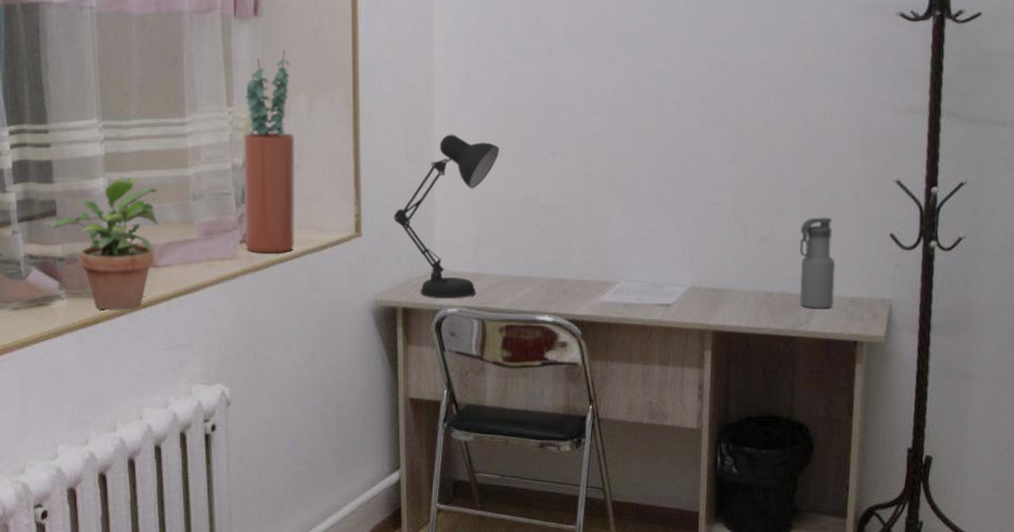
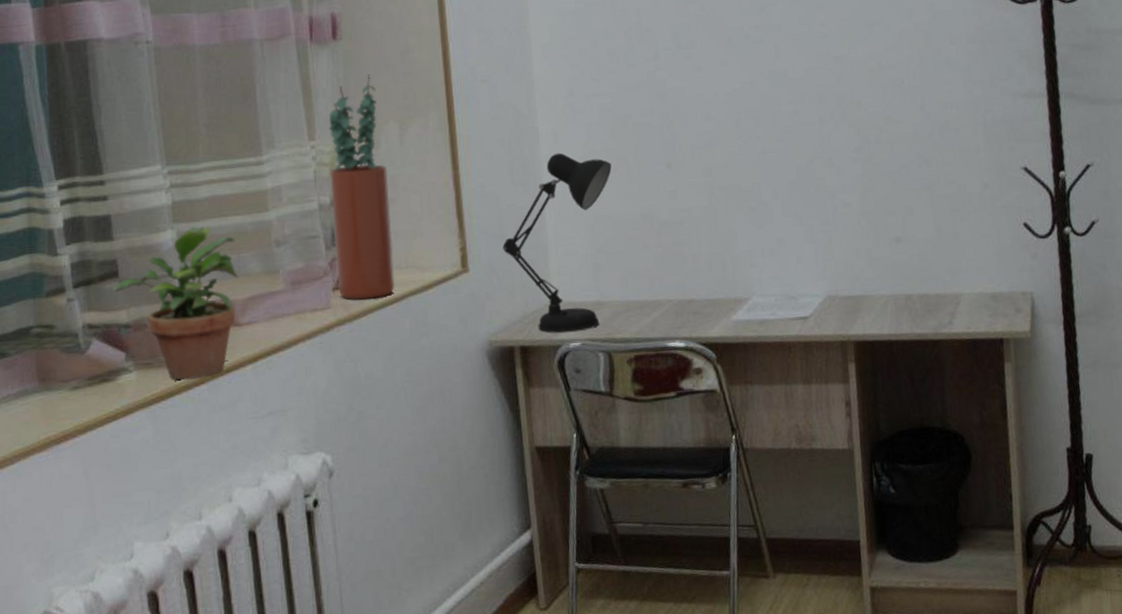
water bottle: present [799,217,836,310] -> none [932,211,975,309]

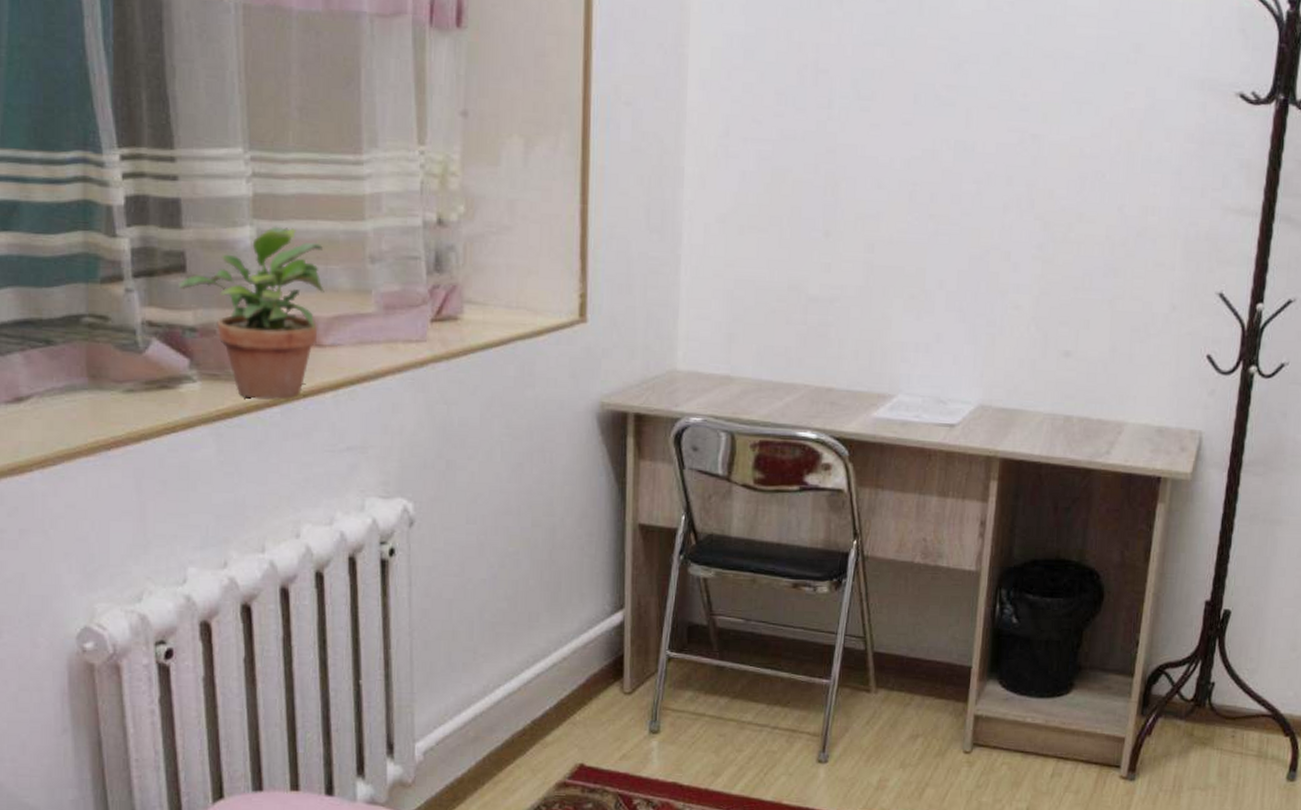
vase: present [328,74,395,300] -> none [436,75,506,338]
desk lamp: present [503,153,612,334] -> none [628,200,762,406]

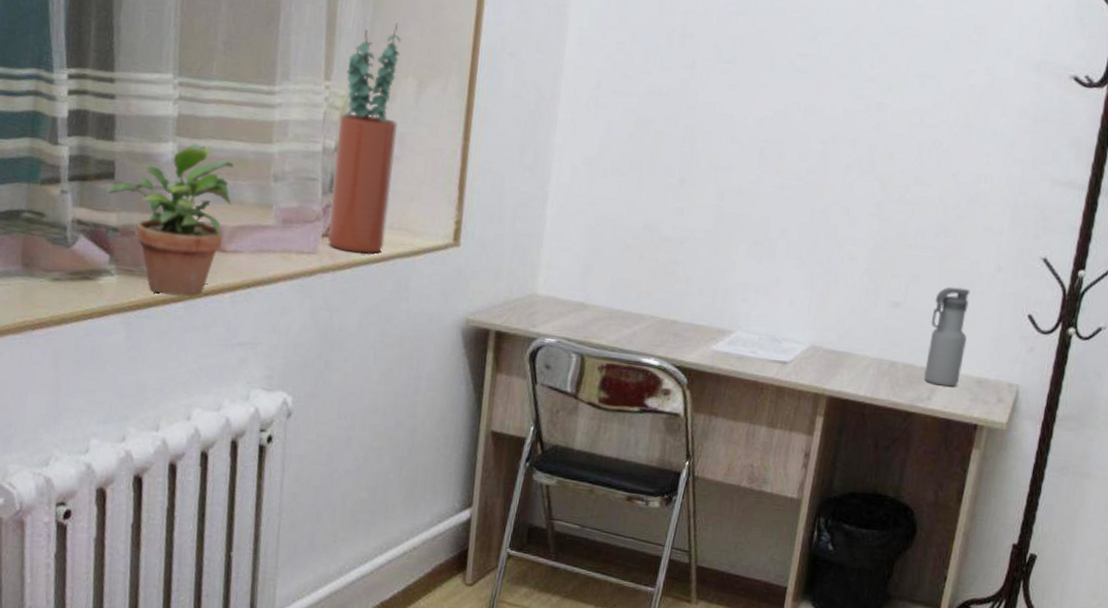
vase: none [436,75,506,338] -> present [328,23,401,254]
water bottle: none [1101,330,1144,439] -> present [924,286,970,387]

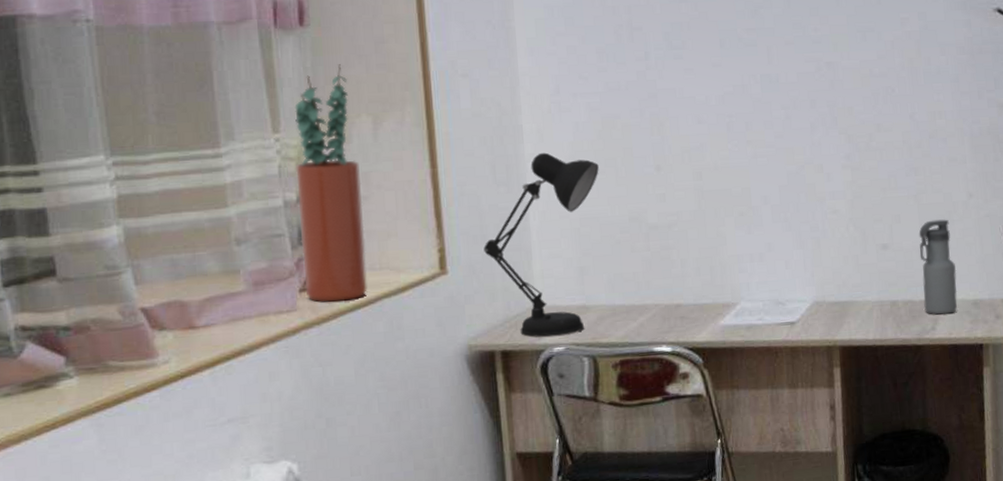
potted plant: present [107,143,235,297] -> none [50,222,194,388]
desk lamp: none [498,144,624,329] -> present [484,152,599,338]

